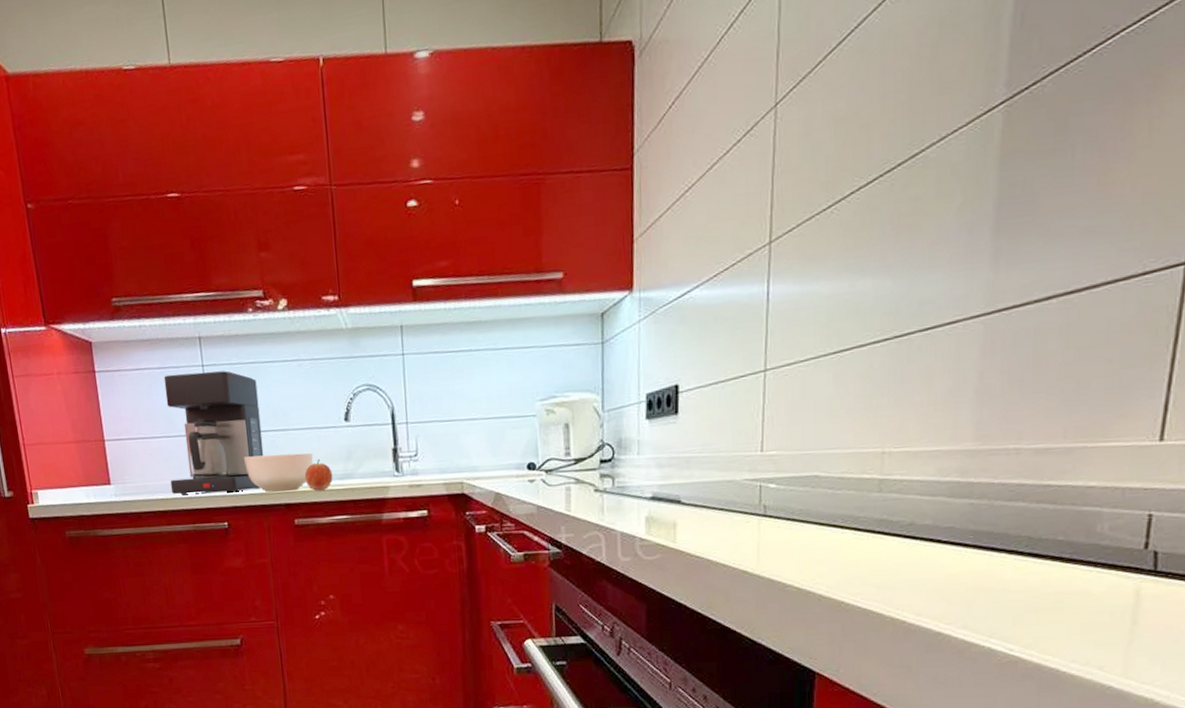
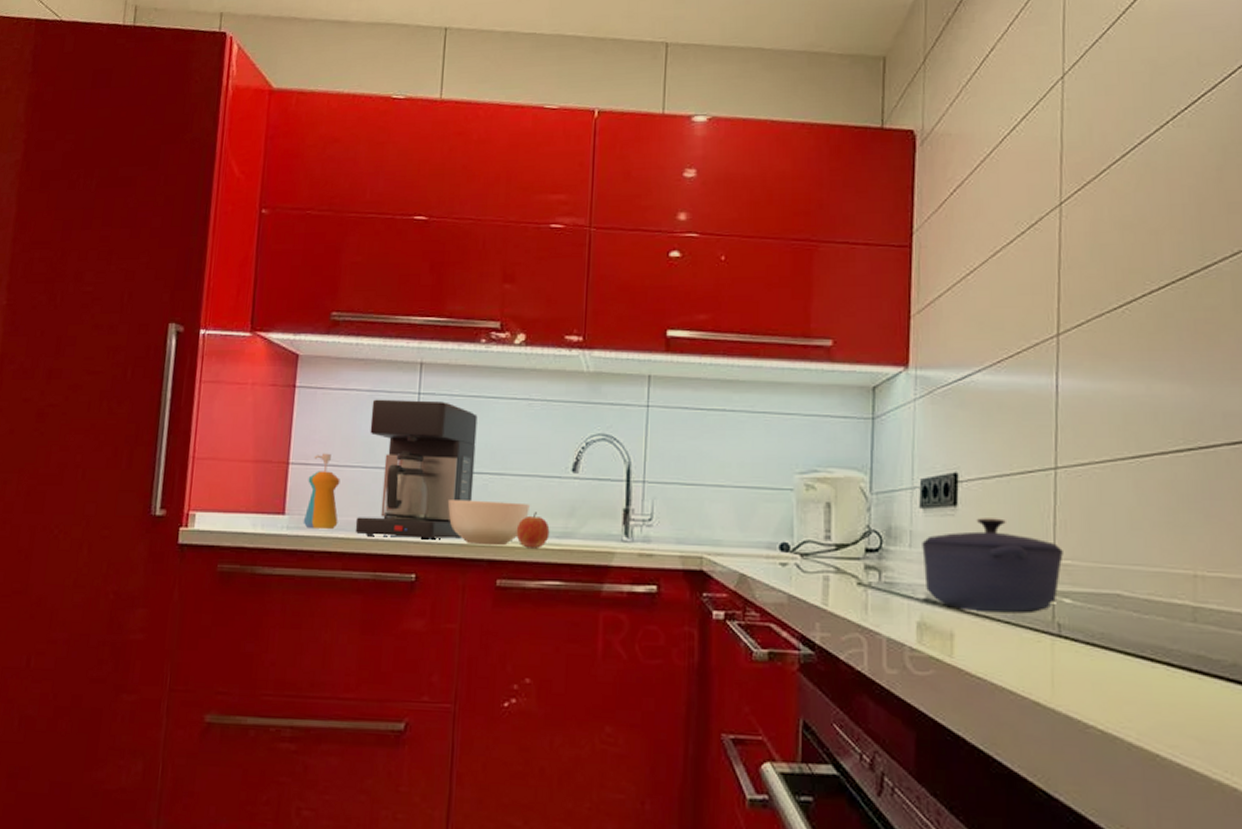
soap dispenser: none [123,428,156,495] -> present [303,453,340,530]
cooking pot: none [648,421,770,503] -> present [922,518,1063,614]

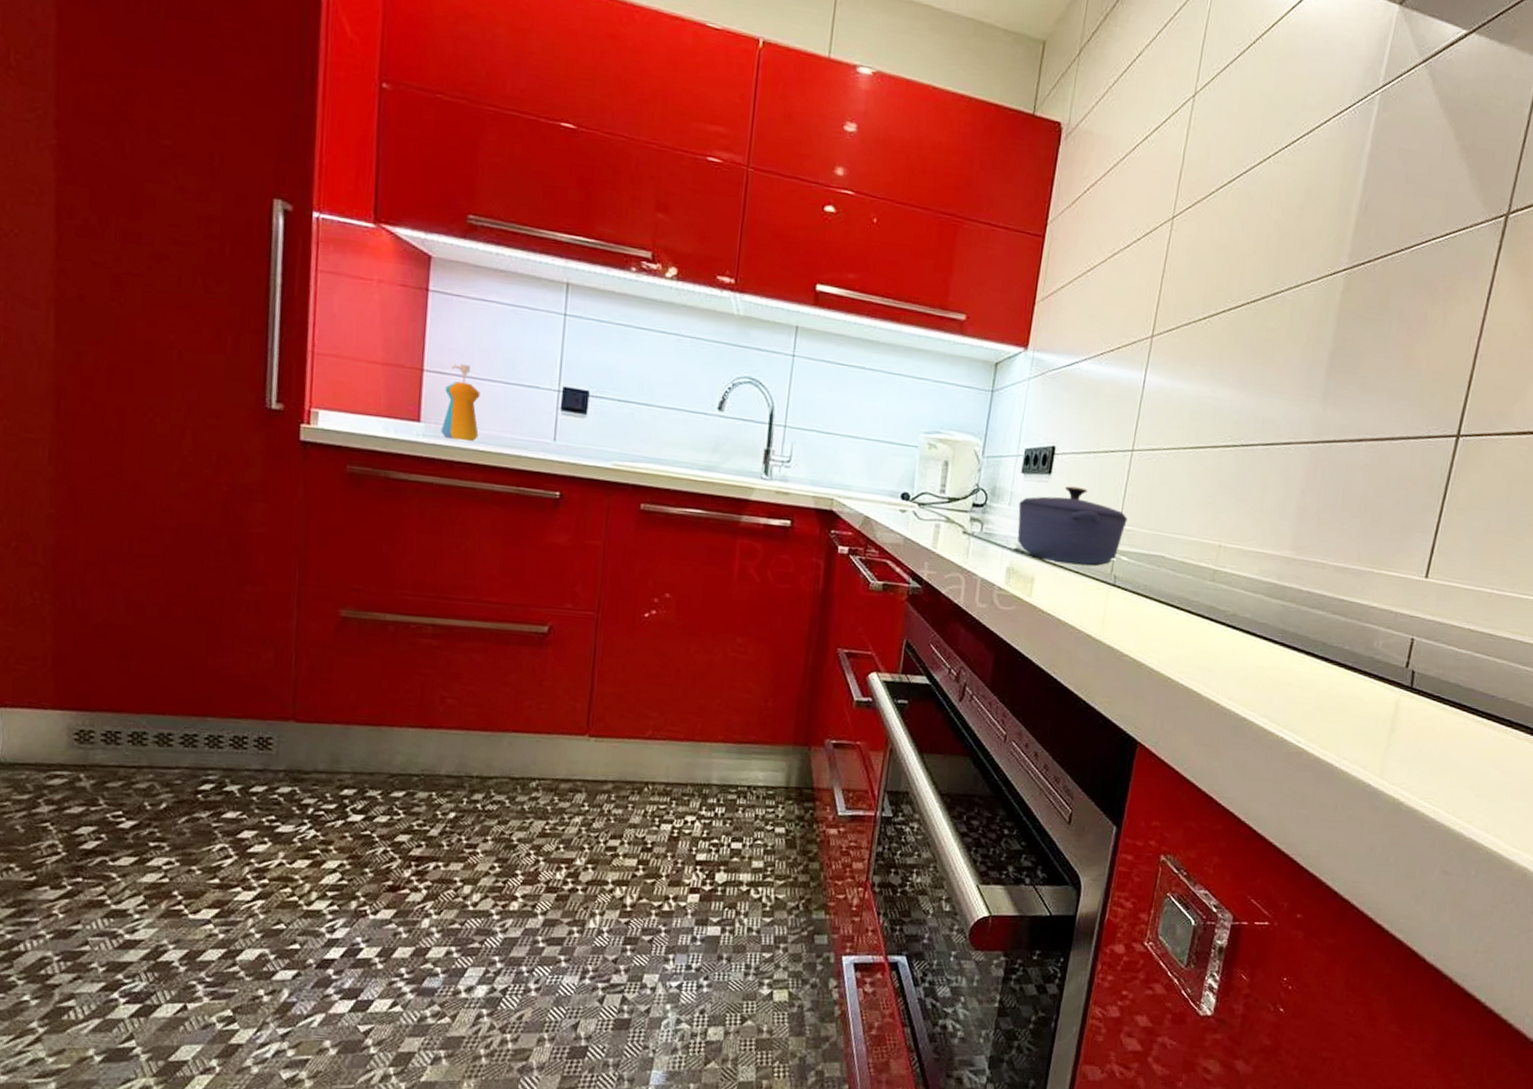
coffee maker: present [355,399,478,540] -> none [496,314,626,463]
bowl: present [447,500,531,546] -> none [593,424,677,473]
fruit: present [516,512,550,550] -> none [661,444,694,480]

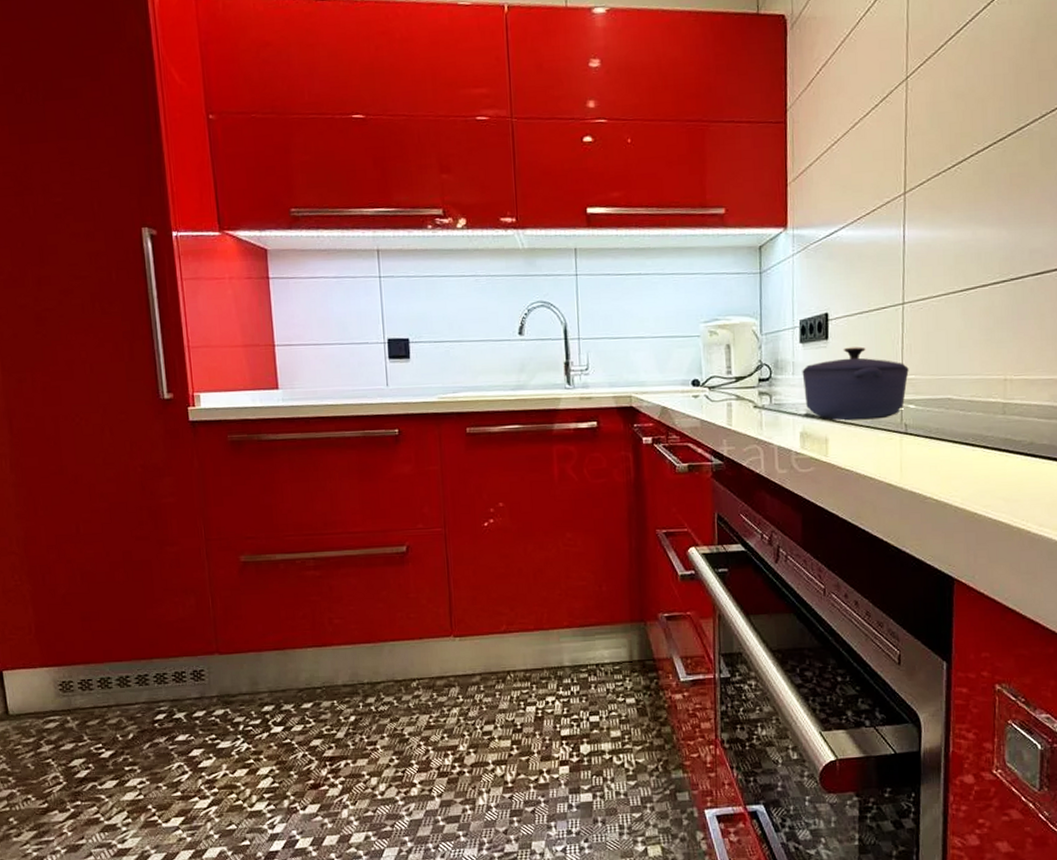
soap dispenser: present [440,364,481,442] -> none [294,334,326,400]

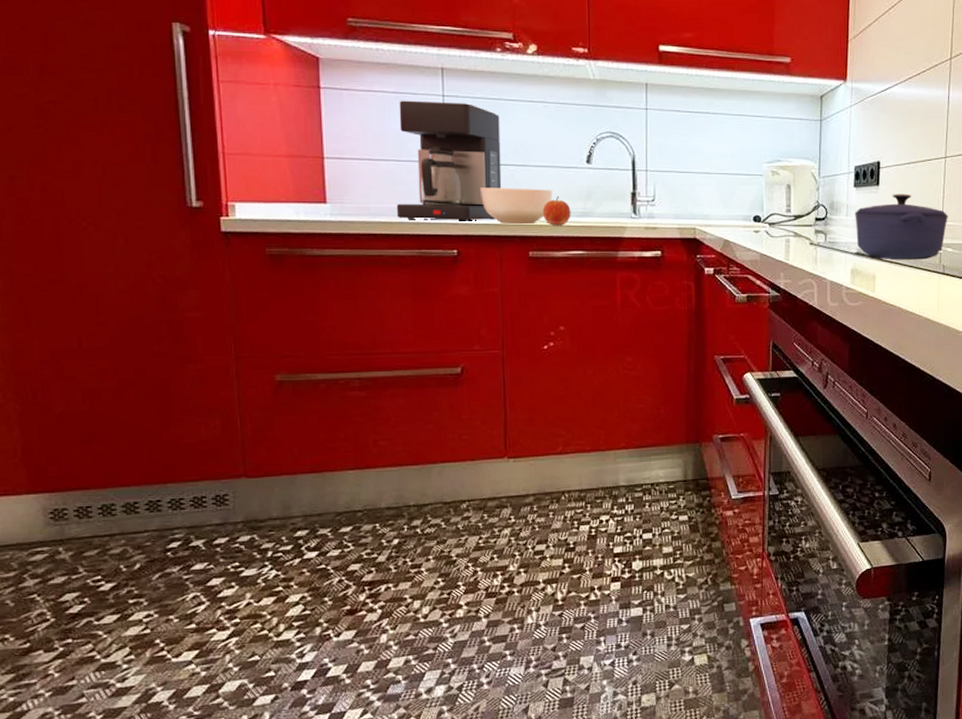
coffee maker: none [339,282,438,402] -> present [396,100,502,221]
bowl: none [417,363,488,402] -> present [479,188,554,225]
fruit: none [477,370,506,402] -> present [542,196,571,227]

